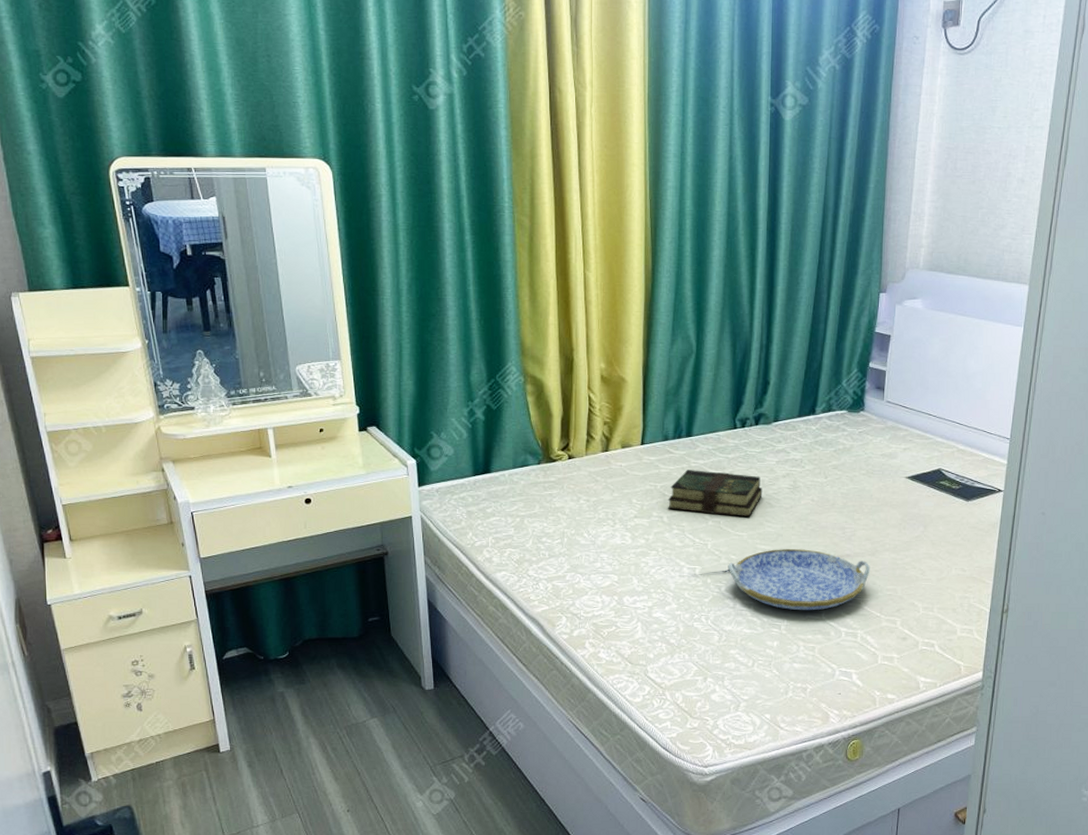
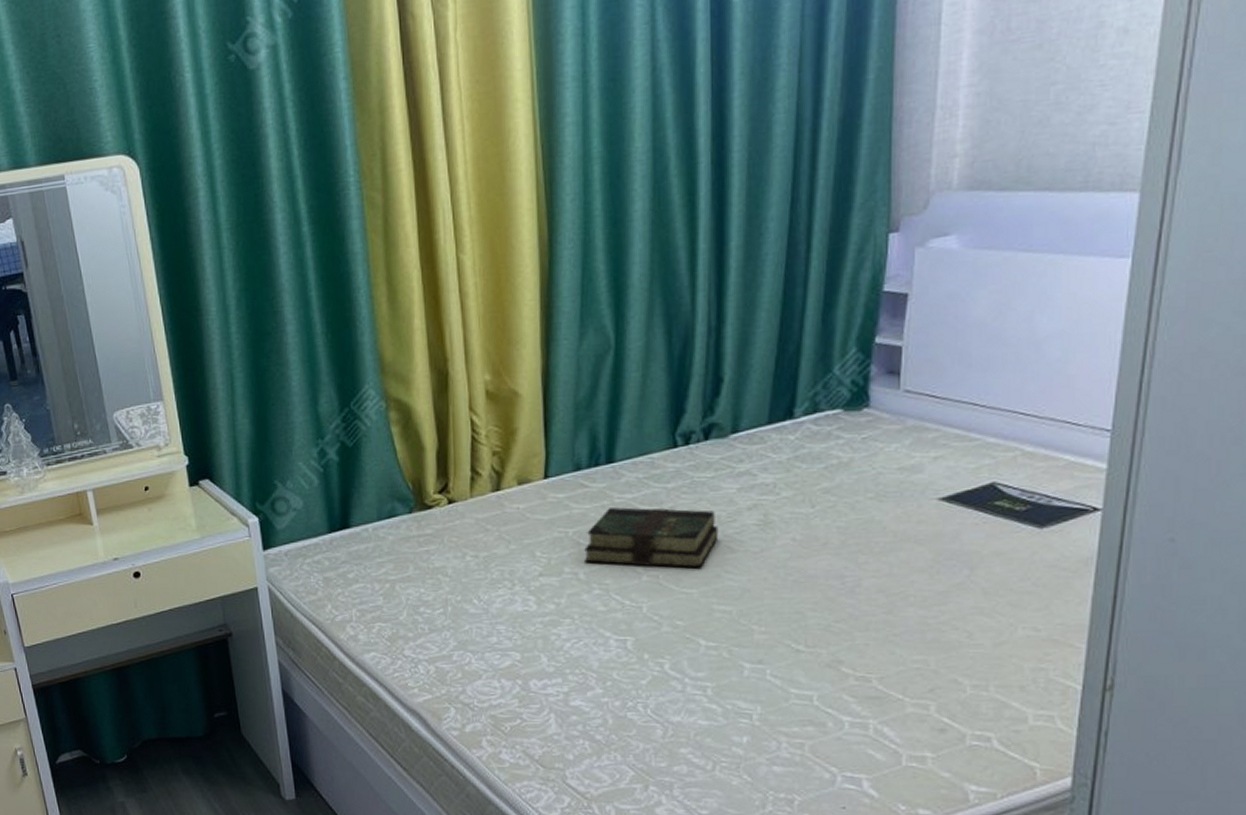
serving tray: present [728,549,871,611] -> none [672,608,886,694]

